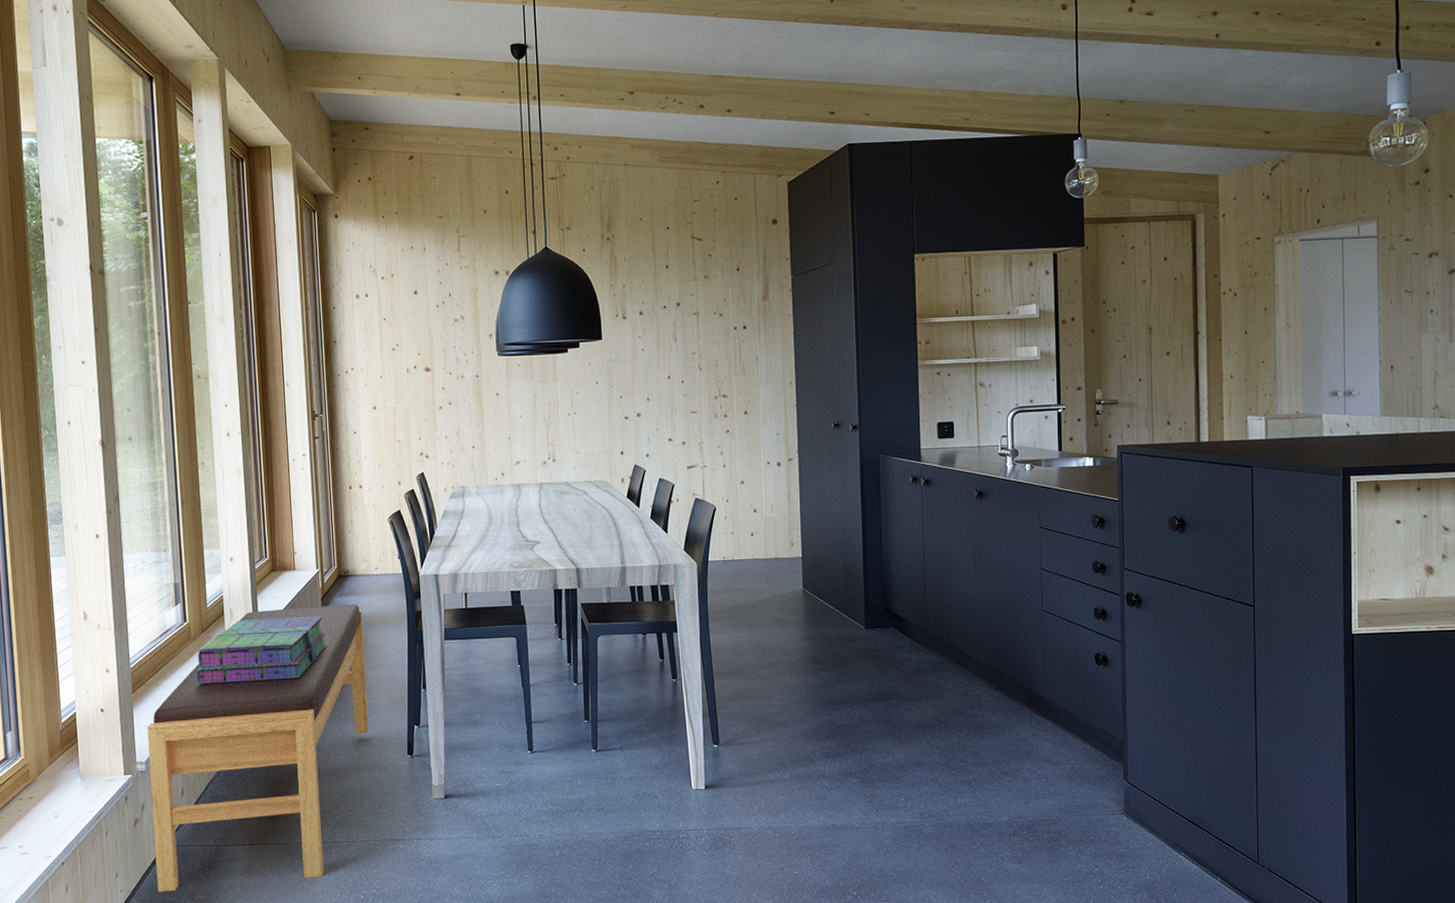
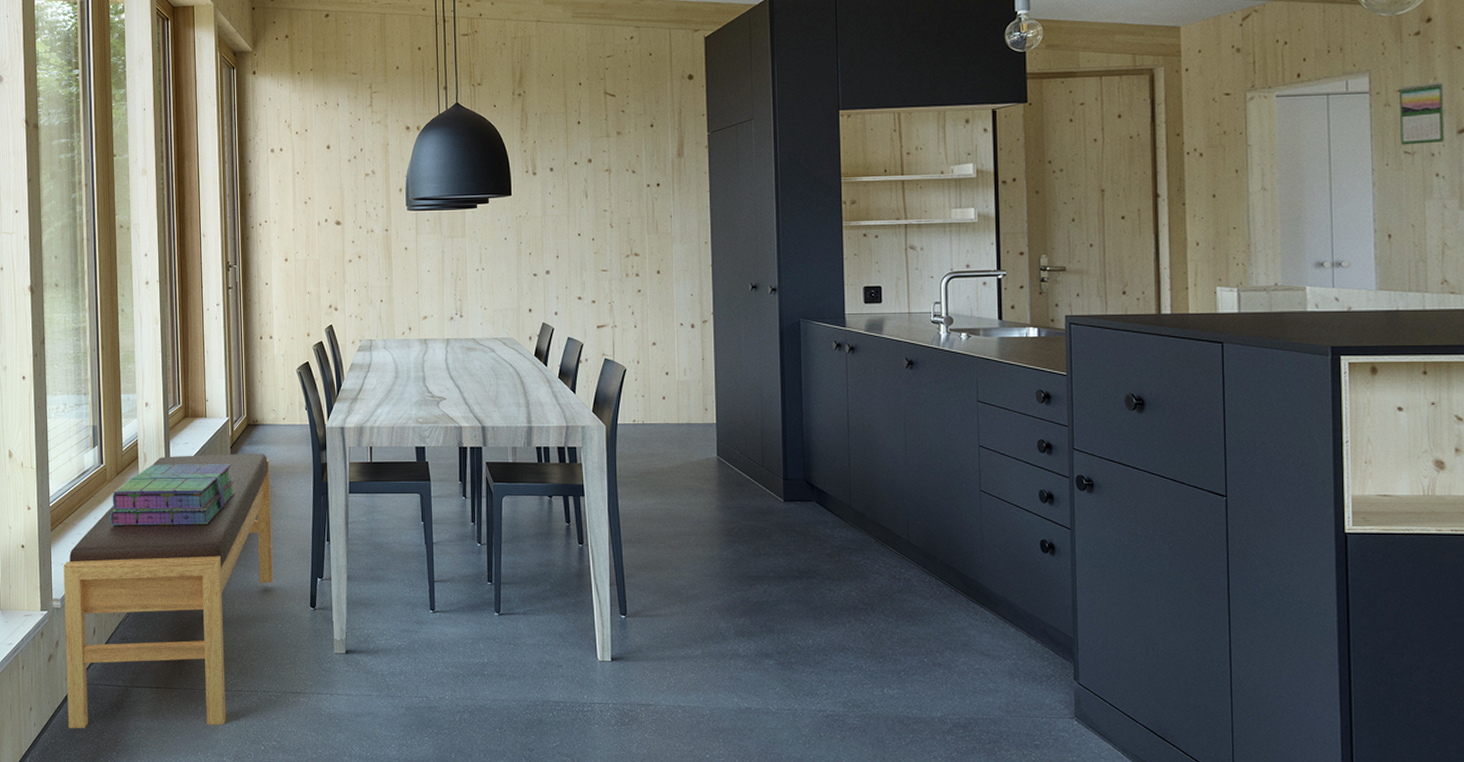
calendar: none [1402,227,1438,285] -> present [1400,81,1445,145]

